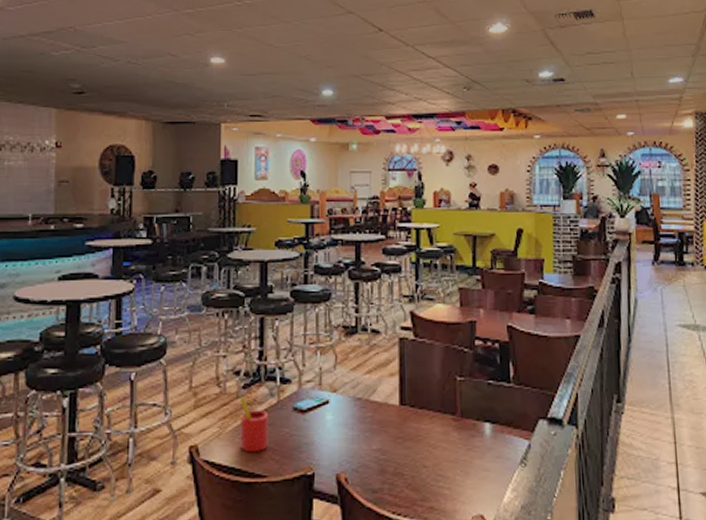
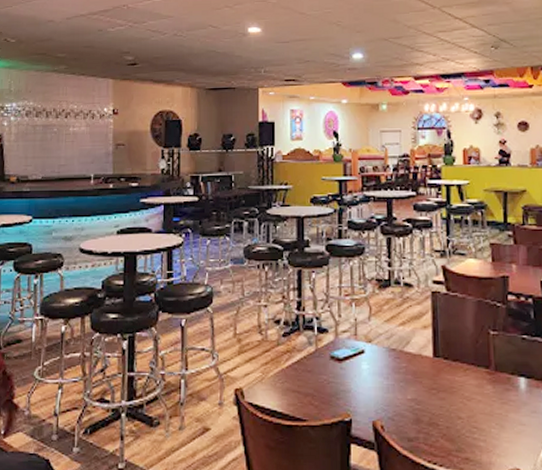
straw: present [239,397,269,453] -> none [280,345,308,398]

